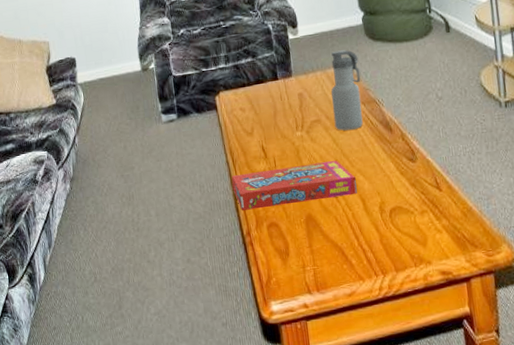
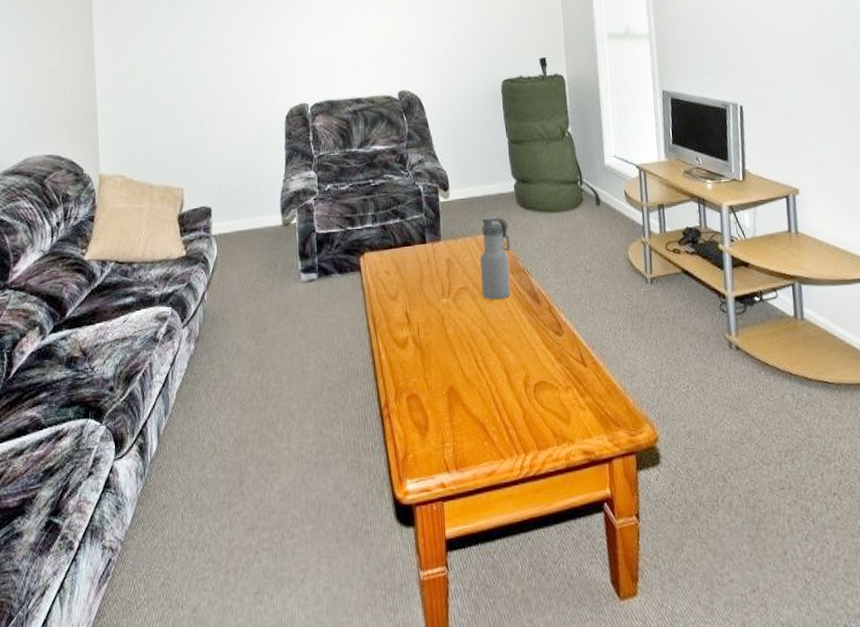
snack box: present [231,160,358,211] -> none [371,331,503,380]

